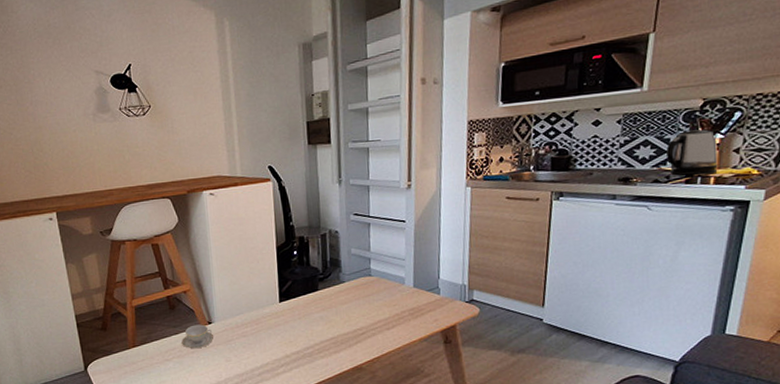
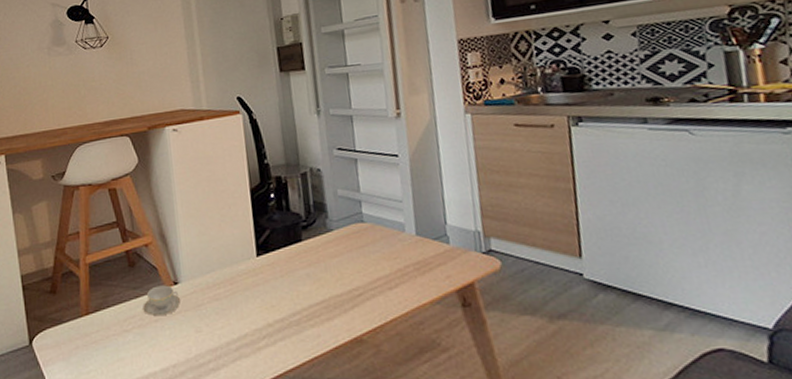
kettle: present [665,129,718,177] -> none [697,39,767,94]

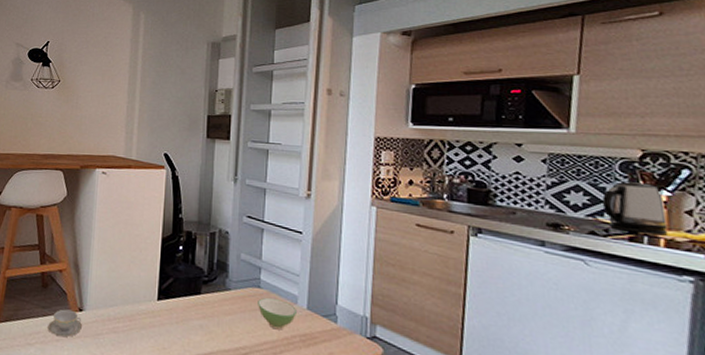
bowl: none [363,230,406,263] -> present [258,297,296,330]
kettle: none [697,39,767,94] -> present [601,182,669,236]

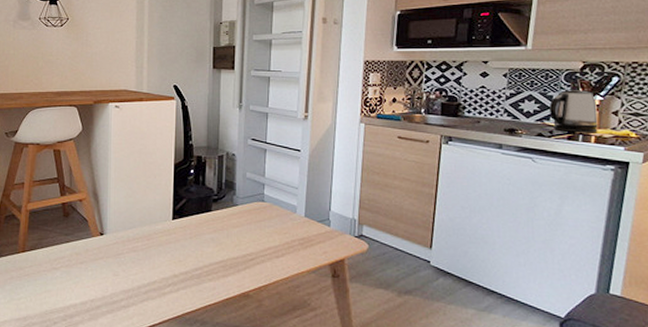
teacup: present [48,309,82,338] -> none [71,234,104,260]
bowl: present [258,297,296,330] -> none [262,209,296,237]

